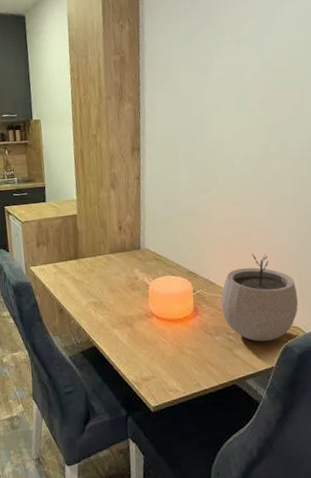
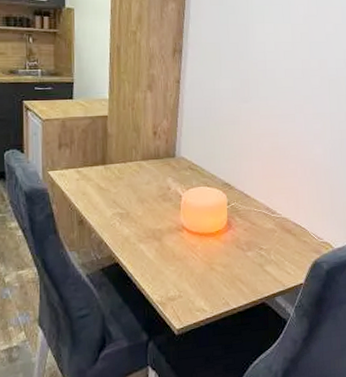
plant pot: present [221,253,299,342] -> none [255,166,329,258]

